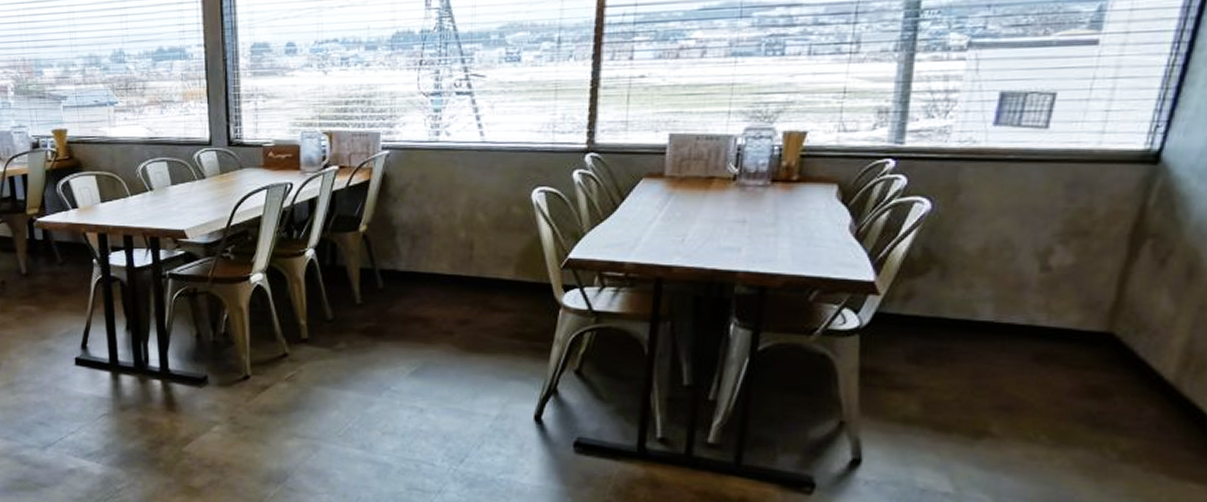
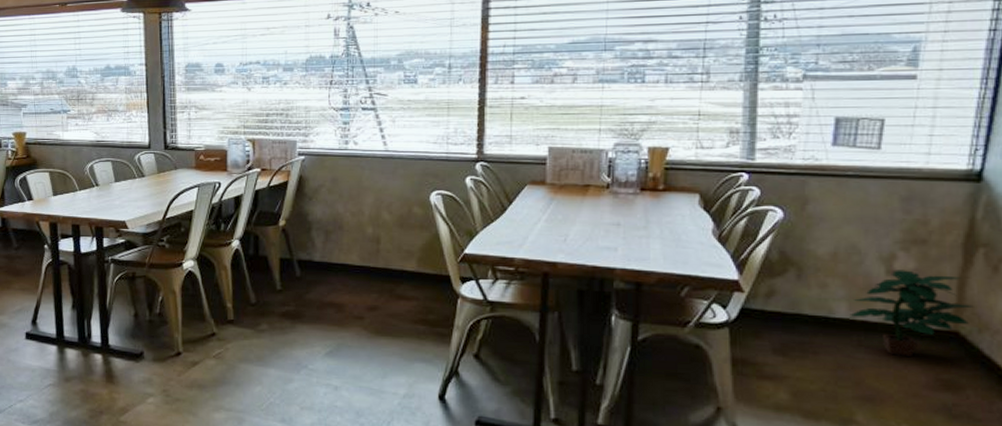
potted plant: none [996,266,1134,361] -> present [851,270,974,356]

